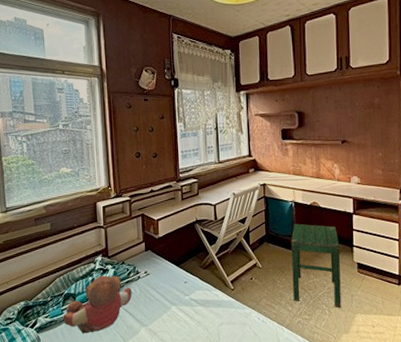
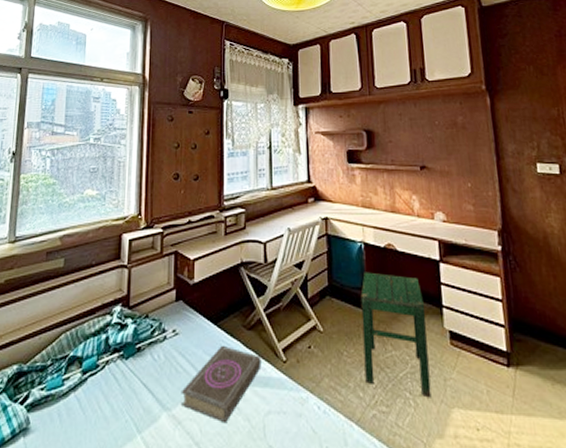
teddy bear: present [63,275,132,334] -> none [62,333,154,417]
book: none [154,280,215,333] -> present [180,345,261,424]

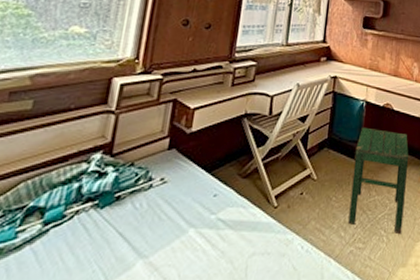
book: present [180,345,261,424] -> none [160,192,253,267]

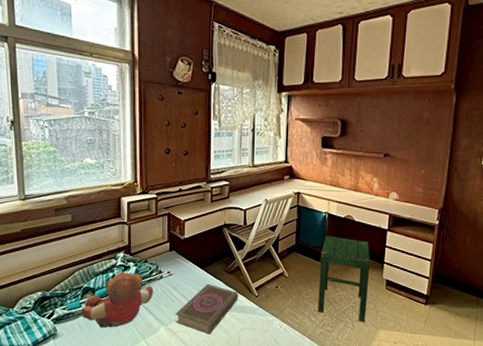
teddy bear: none [13,182,136,270] -> present [81,272,153,328]
book: none [160,192,253,267] -> present [175,283,239,335]

